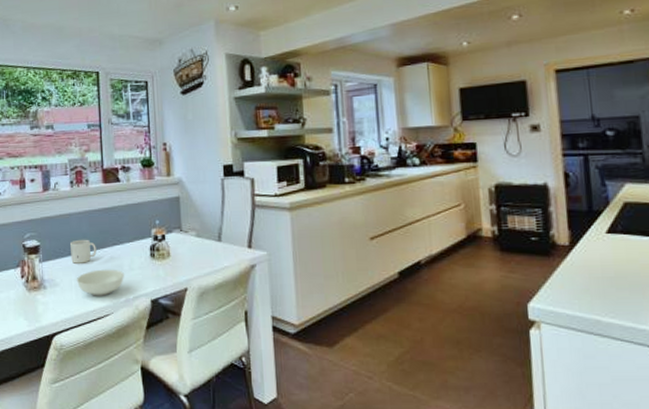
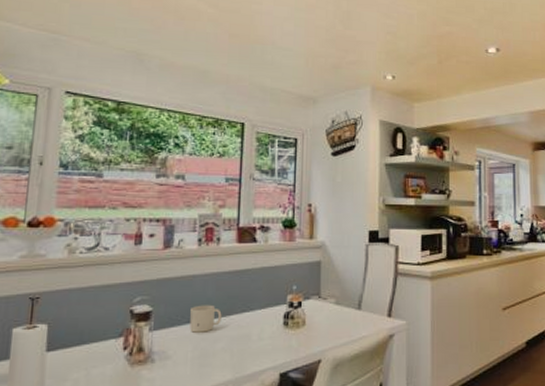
bowl: present [76,269,125,296] -> none [193,339,253,370]

